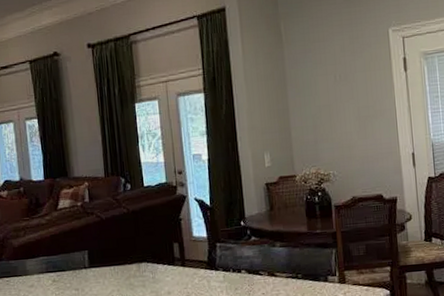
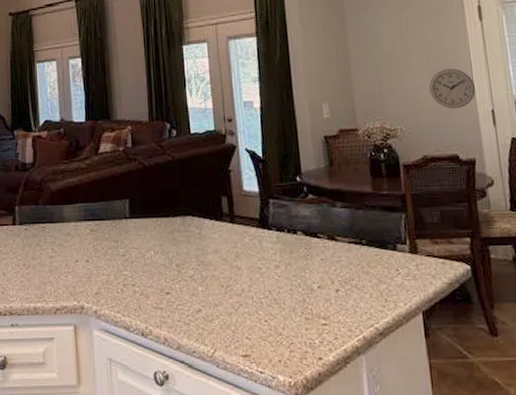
wall clock: none [358,116,400,154] -> present [428,68,476,109]

